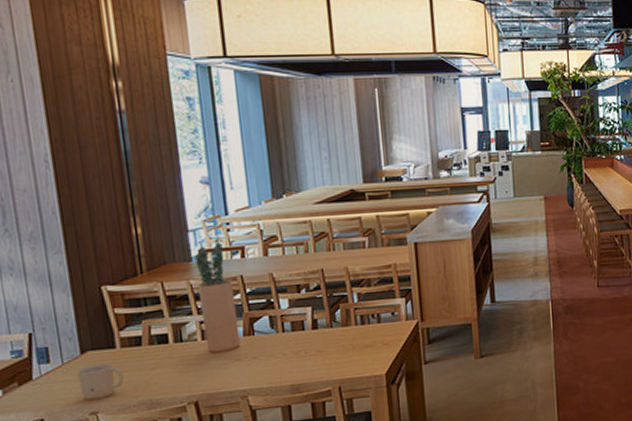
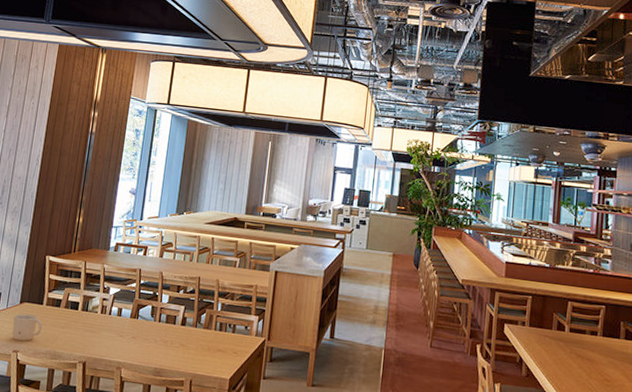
vase: present [195,236,241,353] -> none [102,234,135,327]

